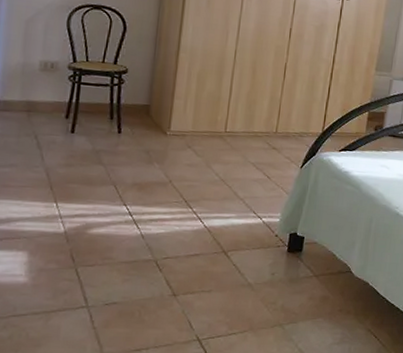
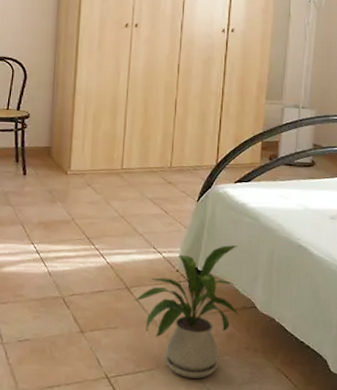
house plant: none [230,212,338,339] -> present [133,245,239,378]

